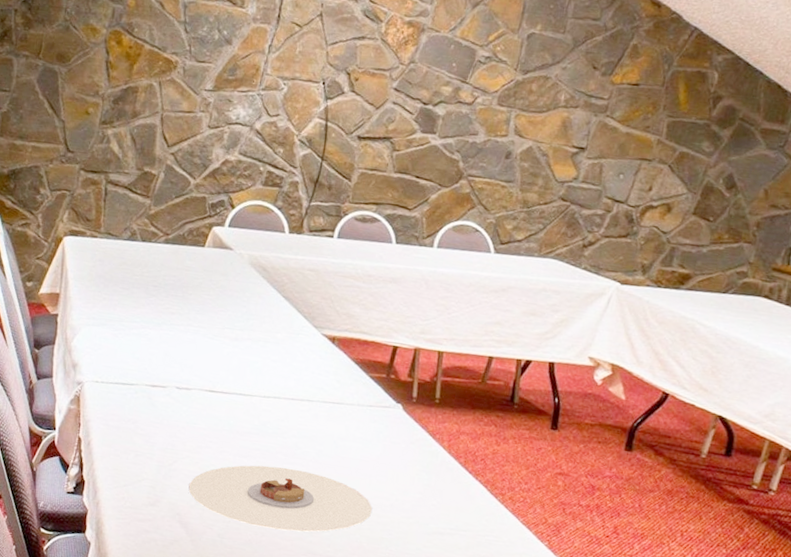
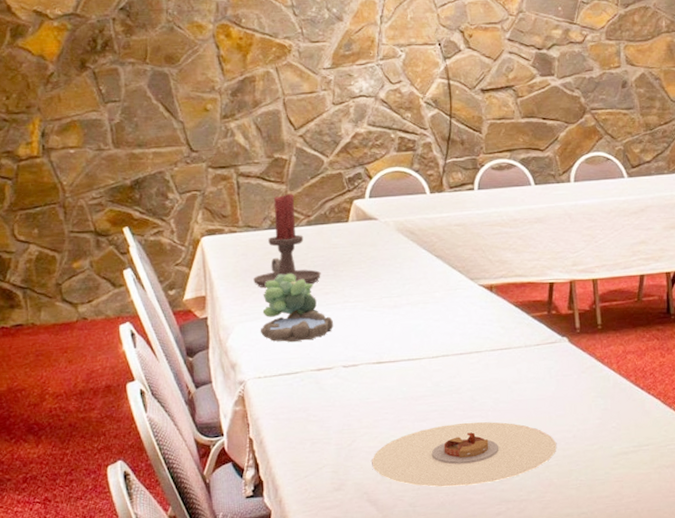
plant: none [105,285,174,355] -> present [261,273,333,342]
candle holder: none [106,208,170,302] -> present [253,193,321,288]

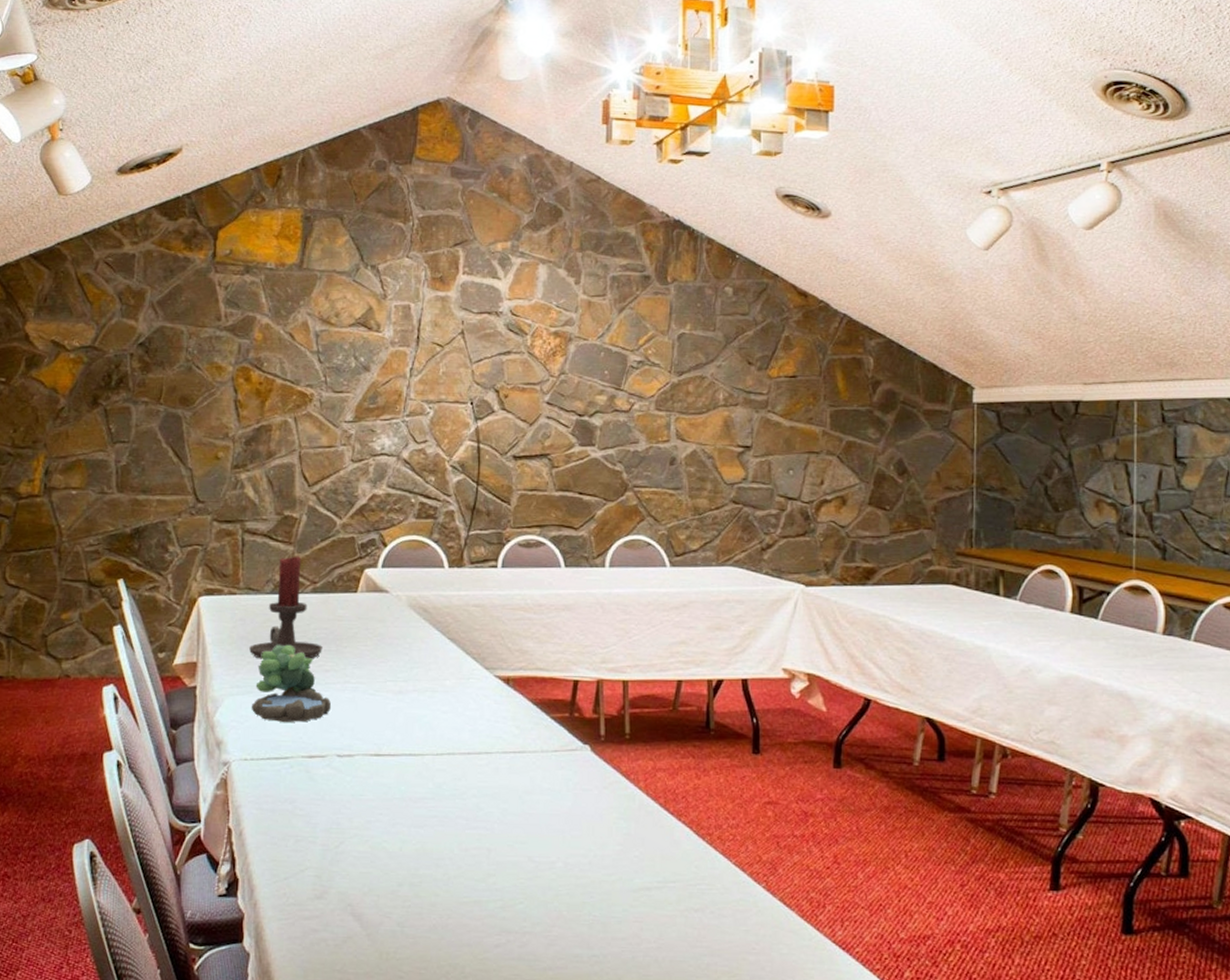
plate: present [372,422,557,487] -> none [359,833,570,909]

